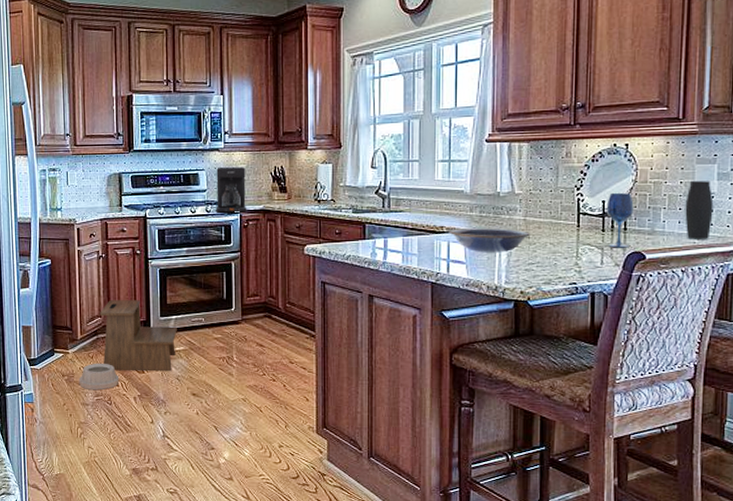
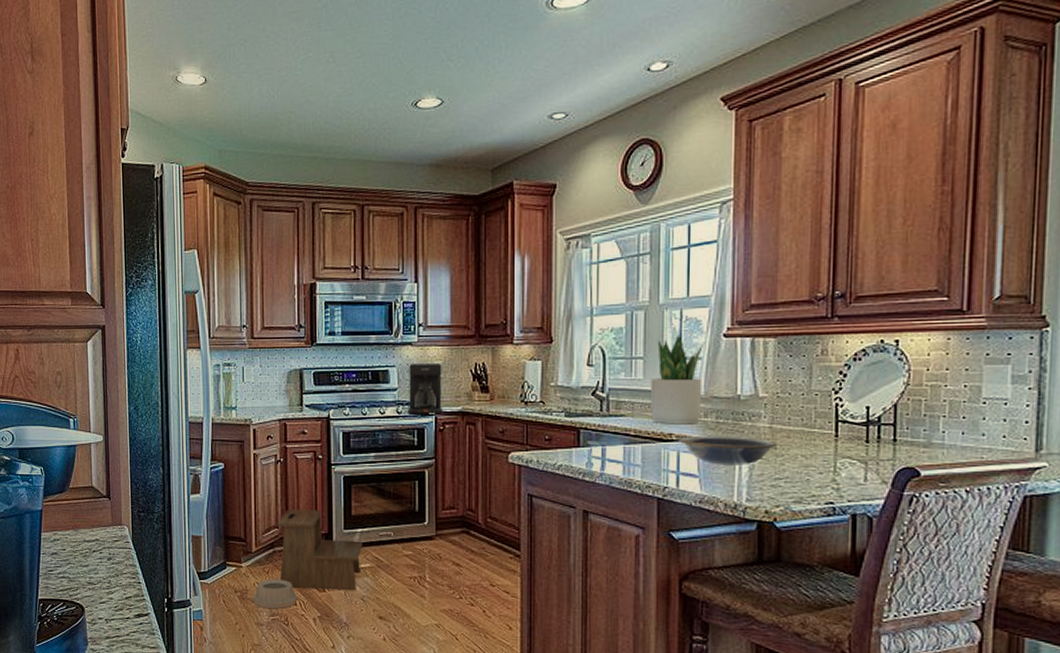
planter: none [424,140,470,219] -> present [650,334,705,425]
wineglass: present [606,192,634,248] -> none [871,397,906,463]
vase: present [685,180,714,239] -> none [970,383,1007,454]

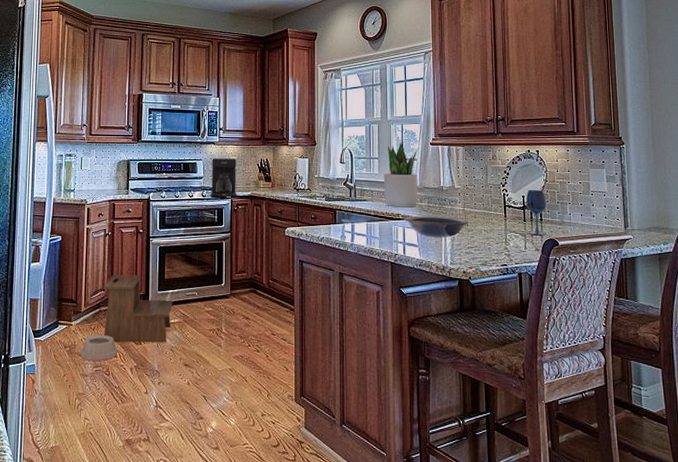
wineglass: none [871,397,906,463] -> present [525,189,547,236]

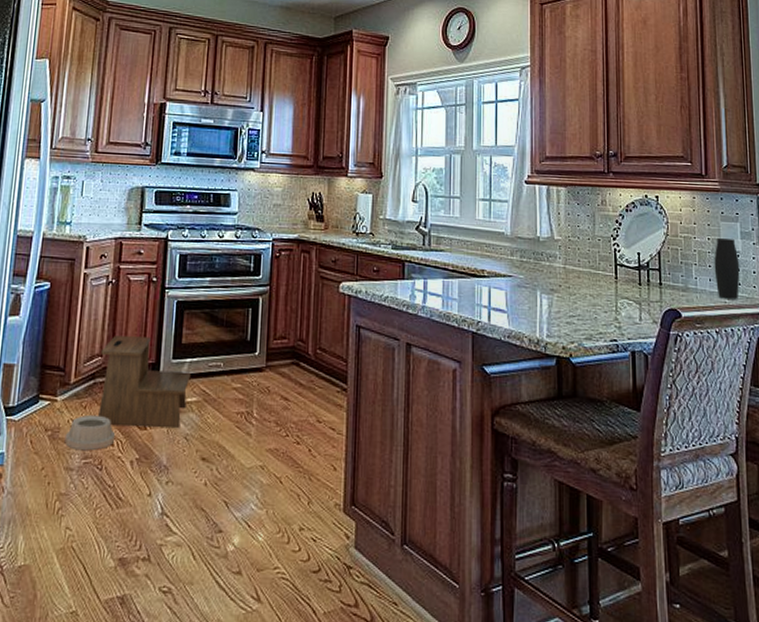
coffee maker: present [210,158,237,198] -> none [246,189,281,241]
planter: present [383,142,418,208] -> none [465,178,510,262]
bowl: present [404,216,468,239] -> none [489,273,570,304]
wineglass: present [525,189,547,236] -> none [641,244,667,304]
vase: none [584,181,606,230] -> present [714,237,740,300]

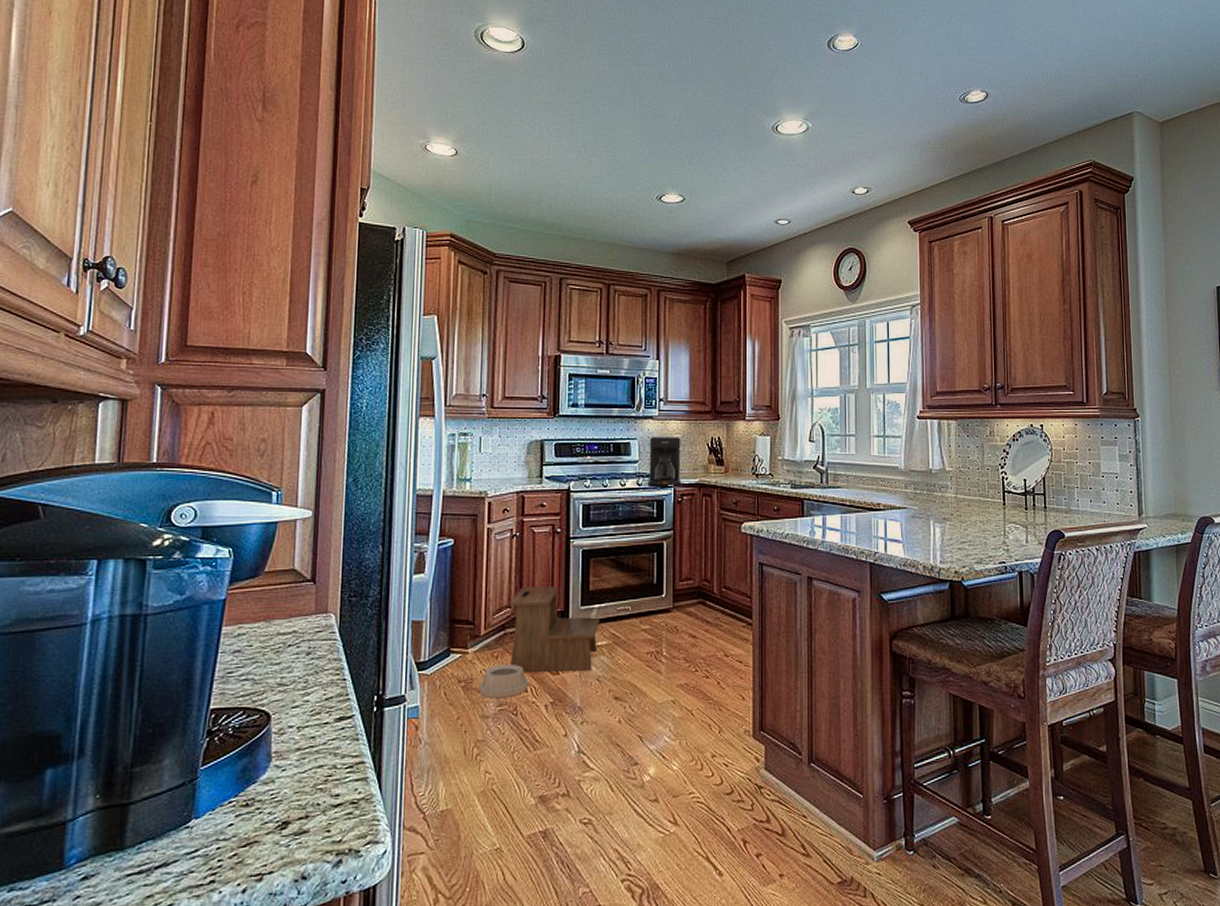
coffee maker: none [246,189,281,241] -> present [648,437,682,486]
vase: present [714,237,740,300] -> none [1094,461,1118,518]

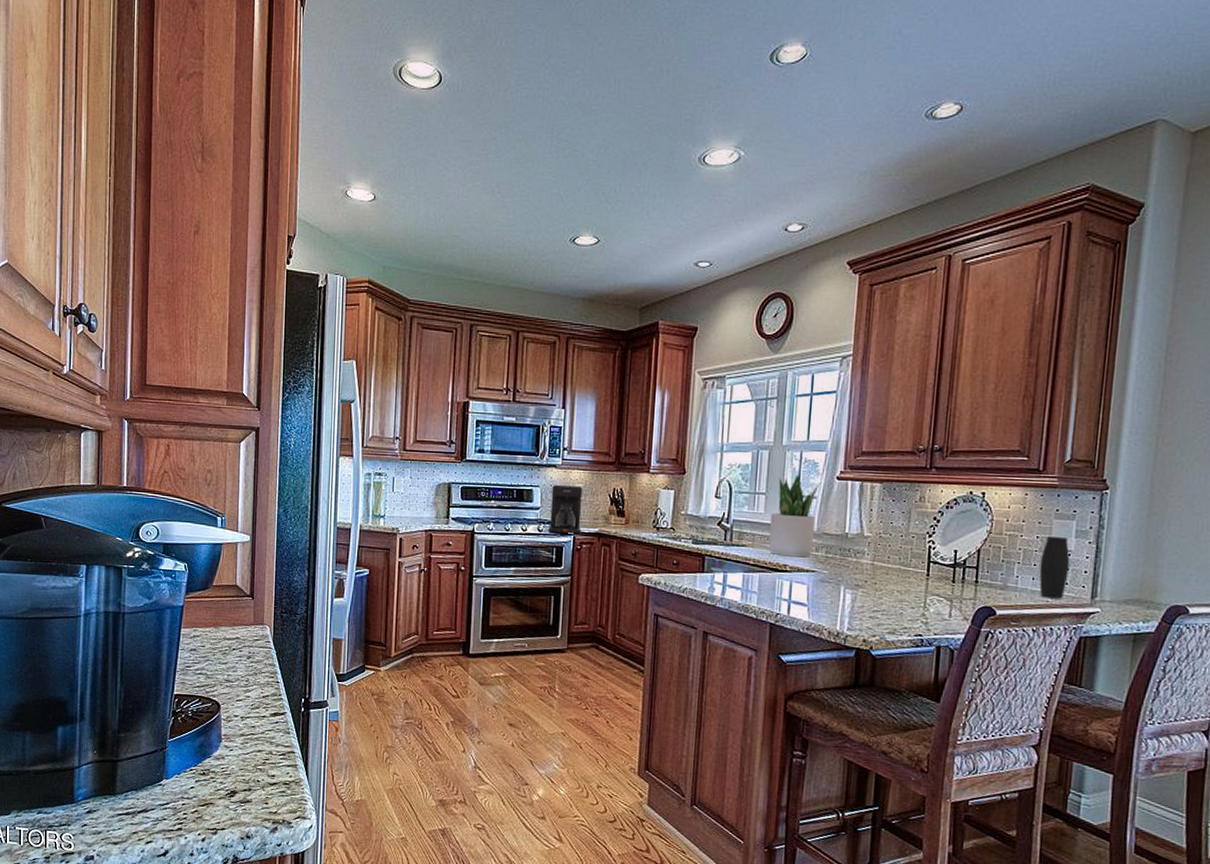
pet bowl: present [478,663,528,699] -> none [388,683,432,713]
step stool: present [509,586,600,672] -> none [417,617,498,697]
planter: none [861,415,903,495] -> present [769,474,820,558]
vase: none [1094,461,1118,518] -> present [1039,535,1070,599]

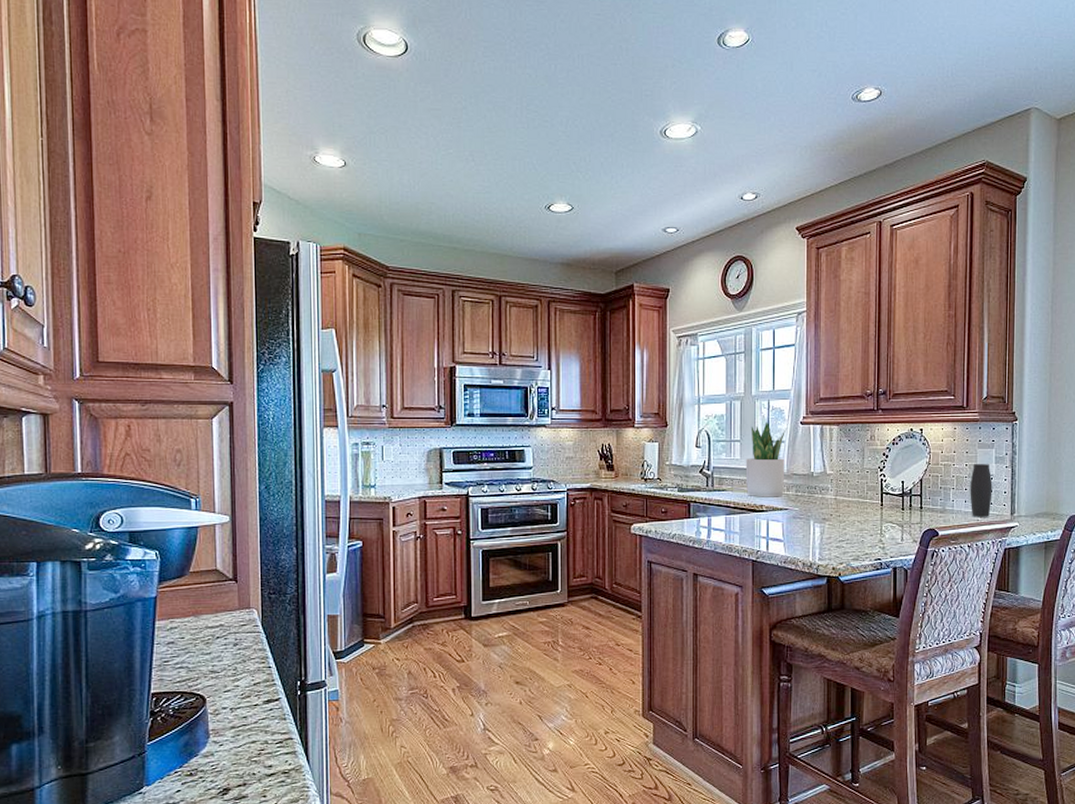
coffee maker: present [548,485,583,535] -> none [542,444,574,491]

